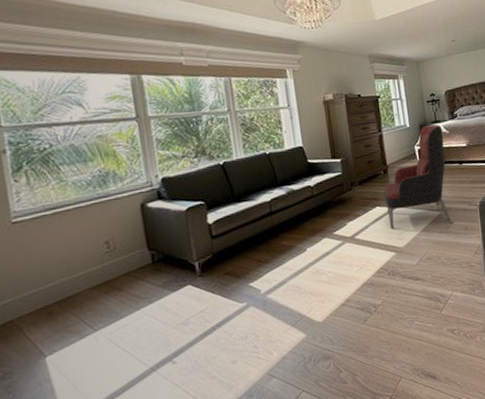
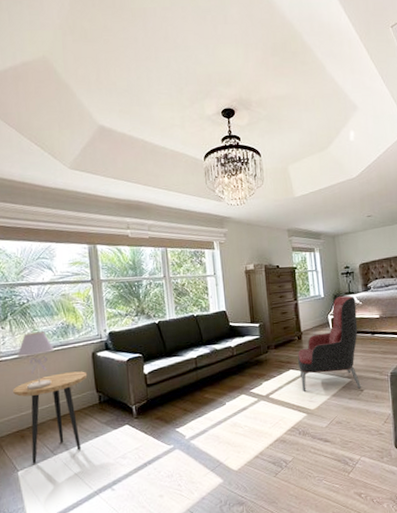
side table: none [34,226,136,345] -> present [13,371,88,464]
table lamp: none [38,182,90,255] -> present [17,331,55,390]

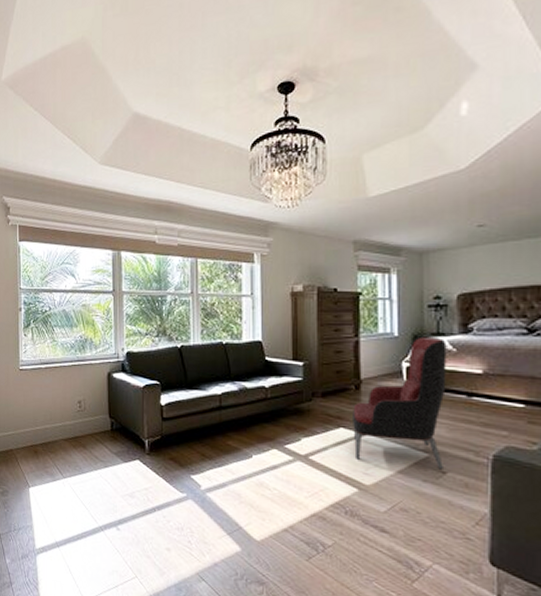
side table: present [13,371,88,464] -> none [30,390,102,483]
table lamp: present [17,331,55,390] -> none [36,343,71,405]

